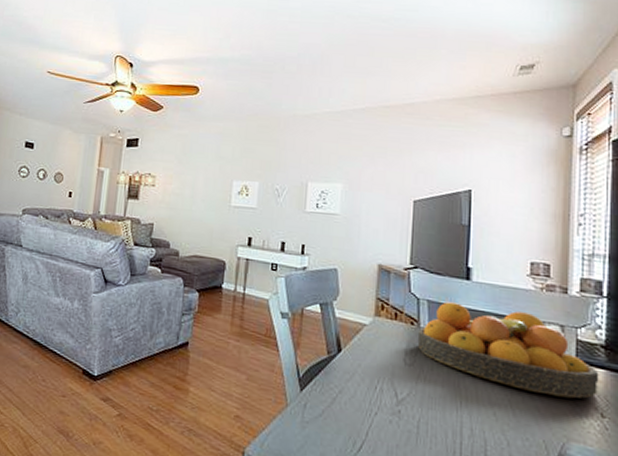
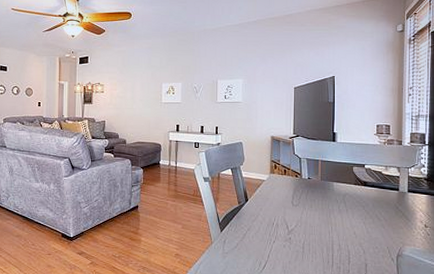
fruit bowl: present [417,302,599,399] -> none [300,158,423,217]

